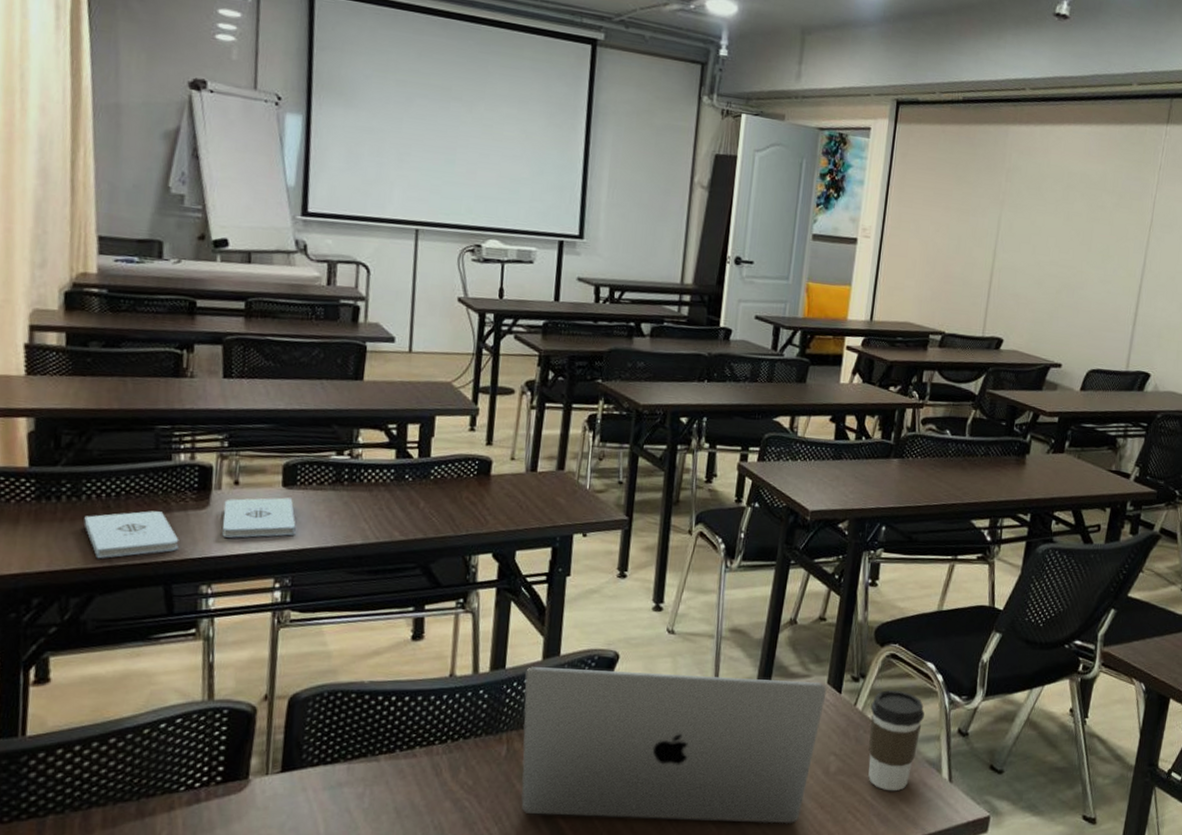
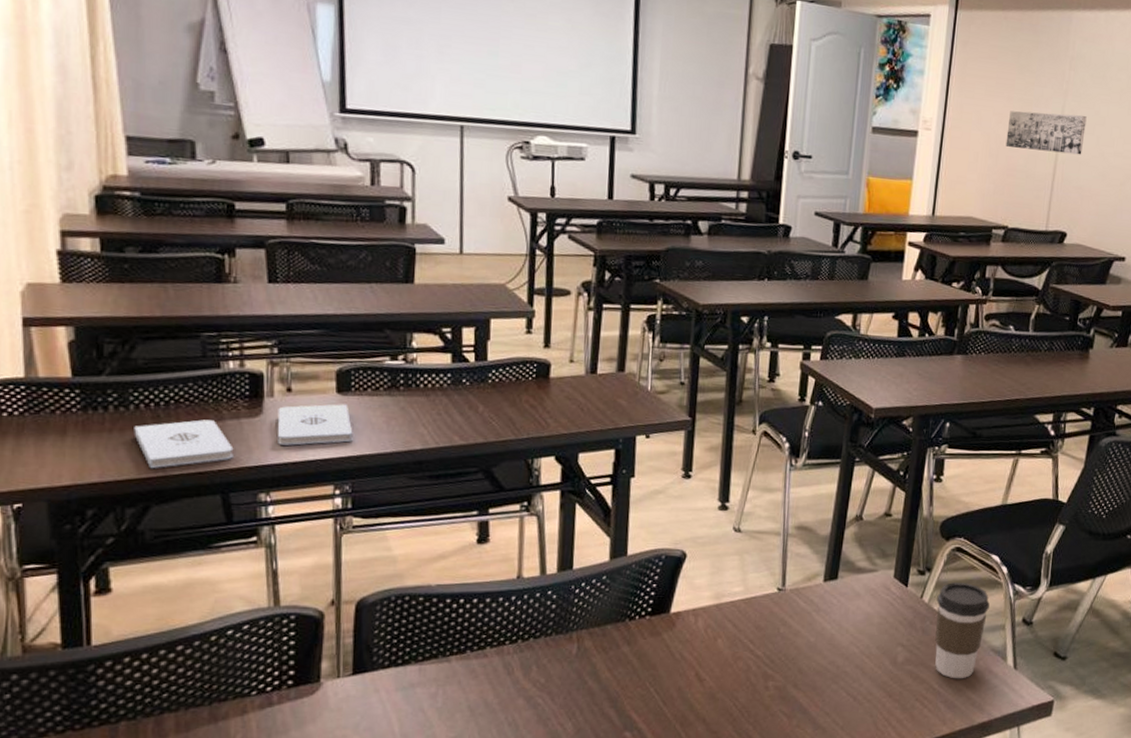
laptop: present [521,667,827,824] -> none [592,567,893,713]
wall art: none [943,220,1023,264] -> present [1005,111,1087,155]

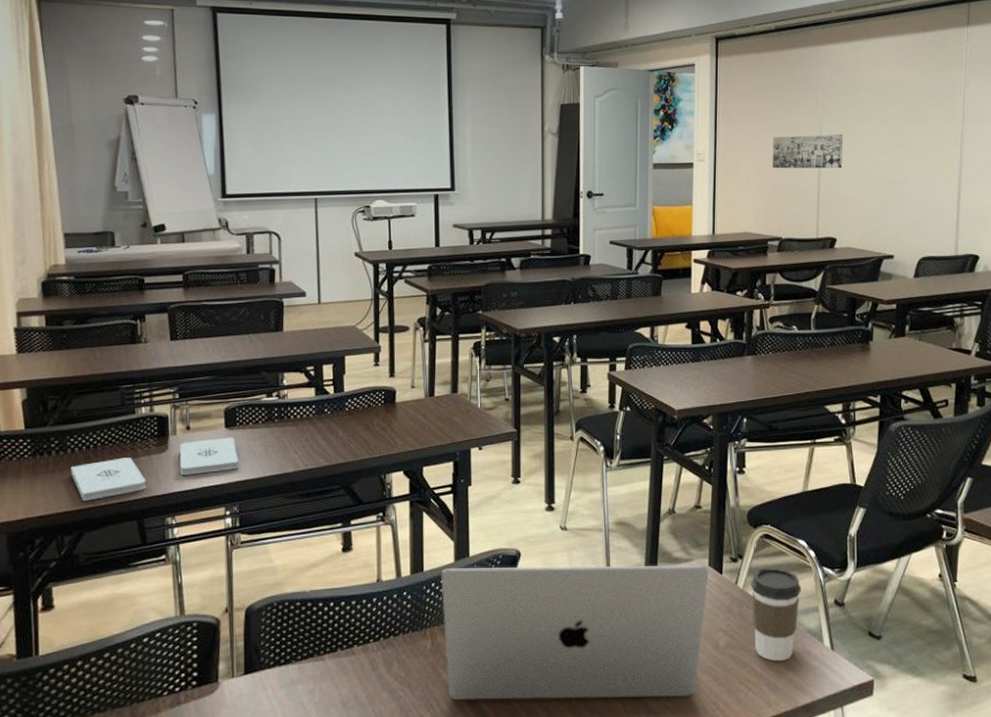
laptop: none [592,567,893,713] -> present [441,564,709,701]

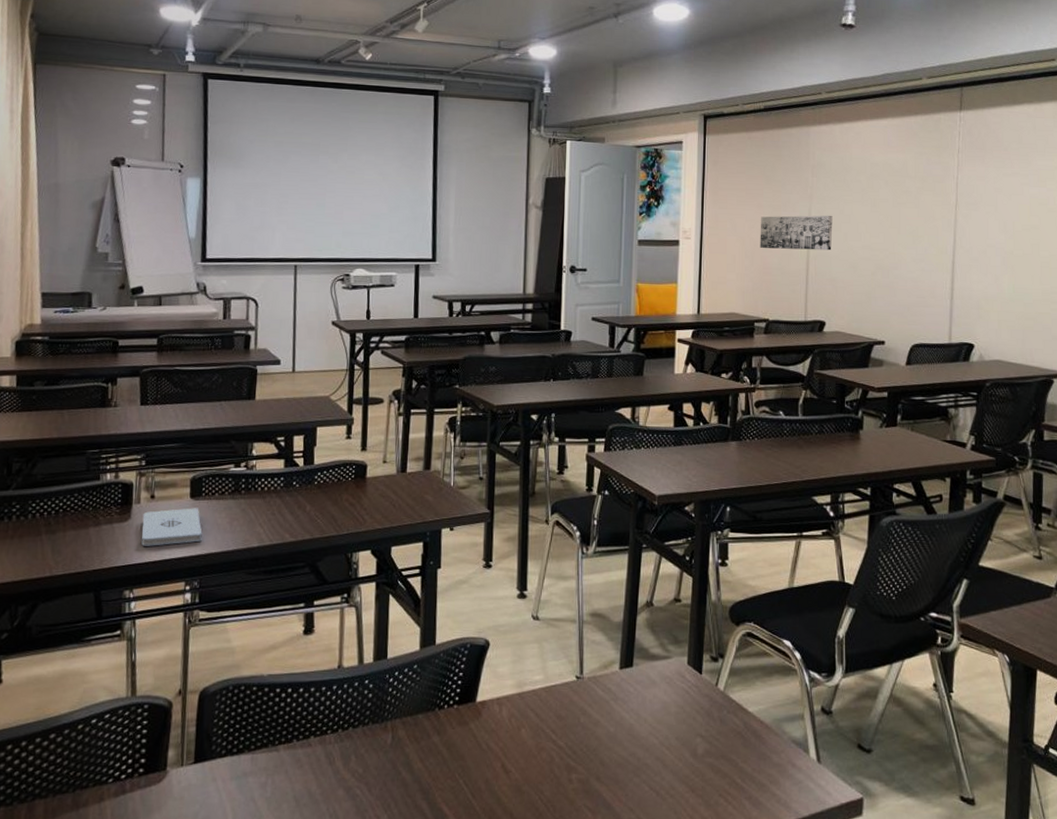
notepad: present [70,458,146,502] -> none [30,525,106,571]
laptop: present [441,564,709,701] -> none [404,656,688,809]
coffee cup: present [751,568,801,662] -> none [732,669,786,773]

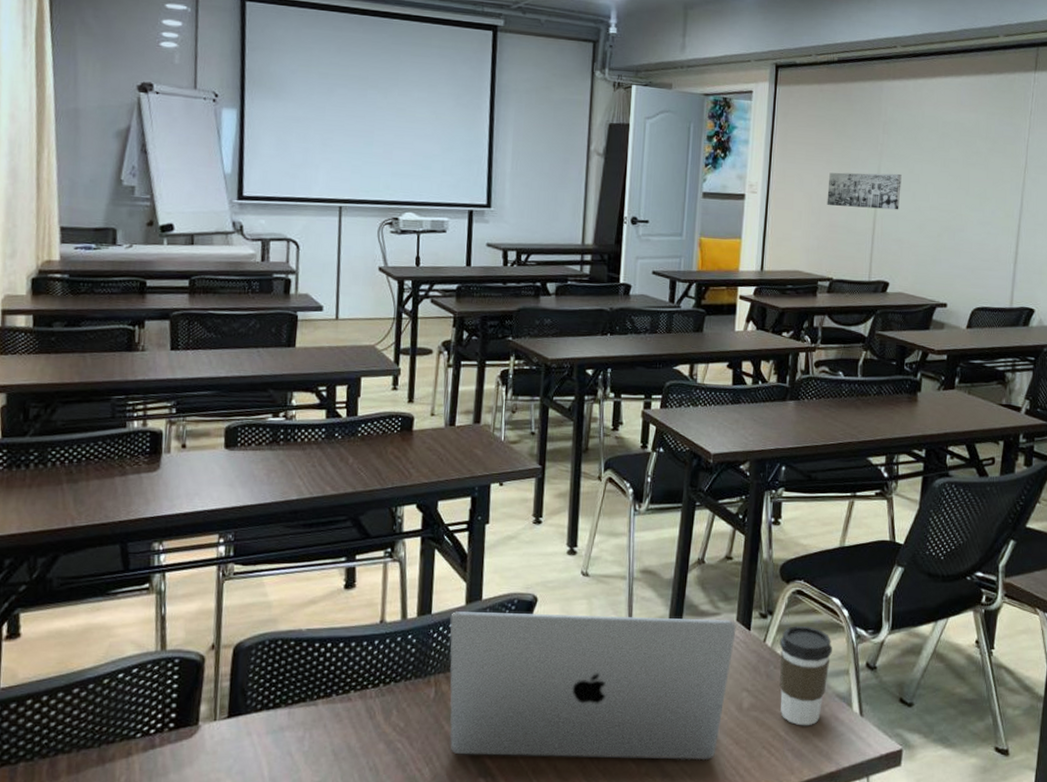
notepad: present [141,508,202,546] -> none [172,458,238,498]
laptop: none [404,656,688,809] -> present [449,611,736,761]
coffee cup: none [732,669,786,773] -> present [779,626,832,726]

